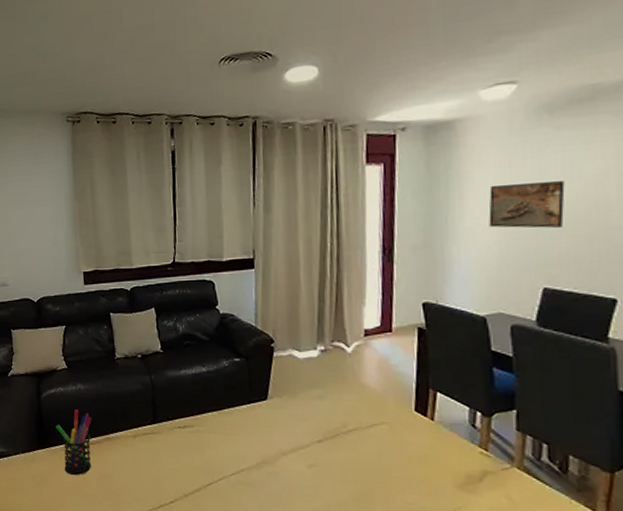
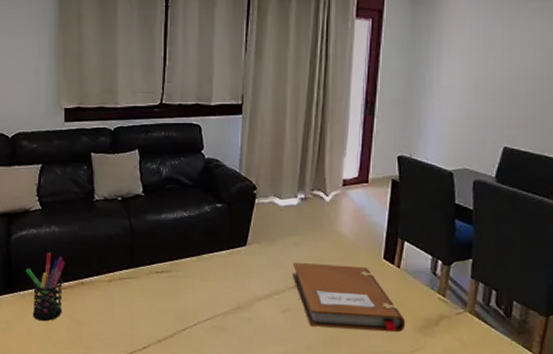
notebook: none [316,415,445,490] -> present [292,262,406,333]
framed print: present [488,181,565,228] -> none [462,49,529,91]

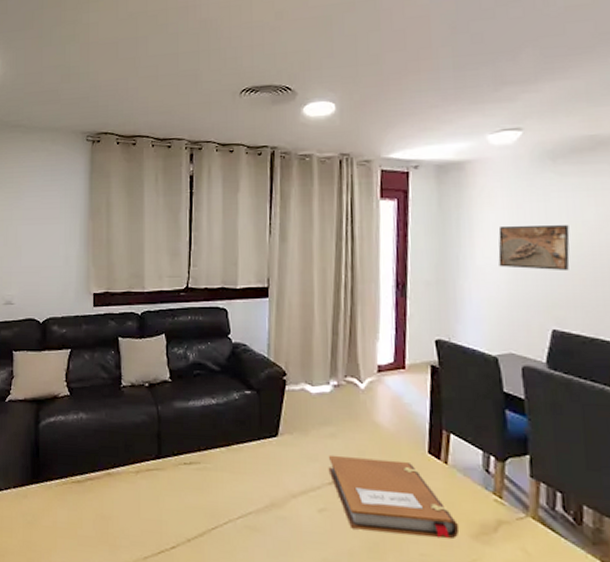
pen holder: present [25,253,65,322] -> none [53,441,92,515]
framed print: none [462,49,529,91] -> present [498,225,570,270]

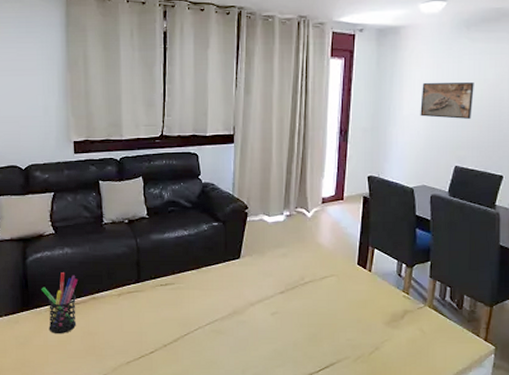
pen holder: none [53,441,92,515] -> present [41,272,78,334]
notebook: present [328,454,460,540] -> none [280,270,377,327]

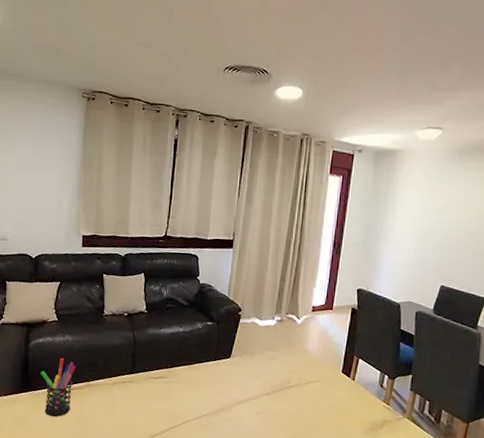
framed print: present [420,83,474,119] -> none [411,205,464,242]

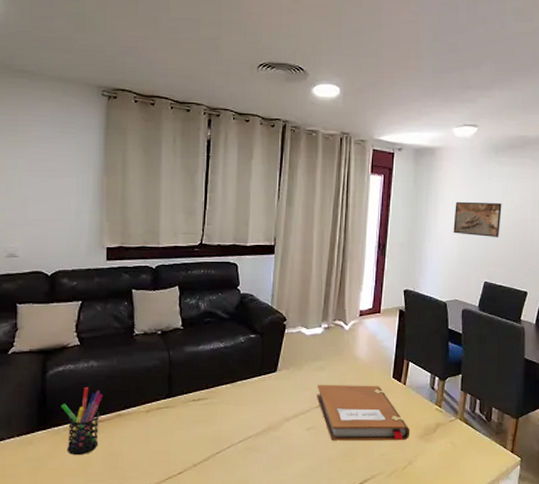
notebook: none [267,372,357,434] -> present [316,384,411,441]
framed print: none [411,205,464,242] -> present [453,202,502,237]

